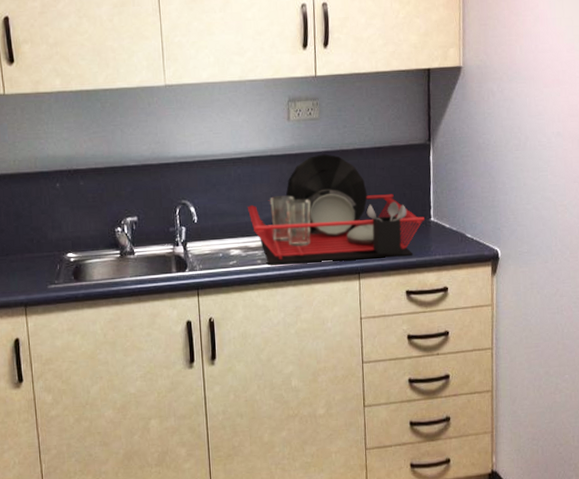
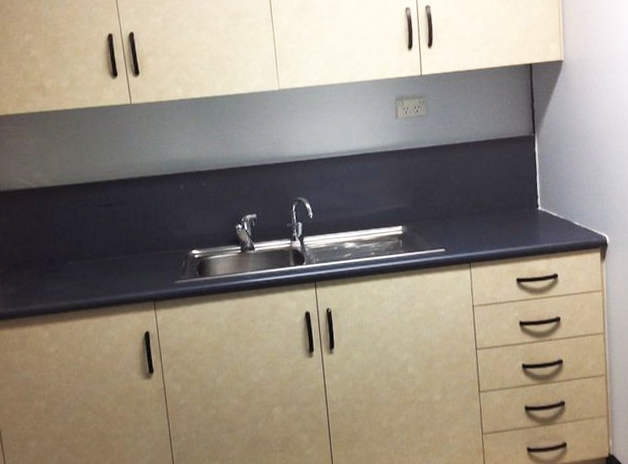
dish rack: present [247,154,425,265] -> none [359,149,532,257]

